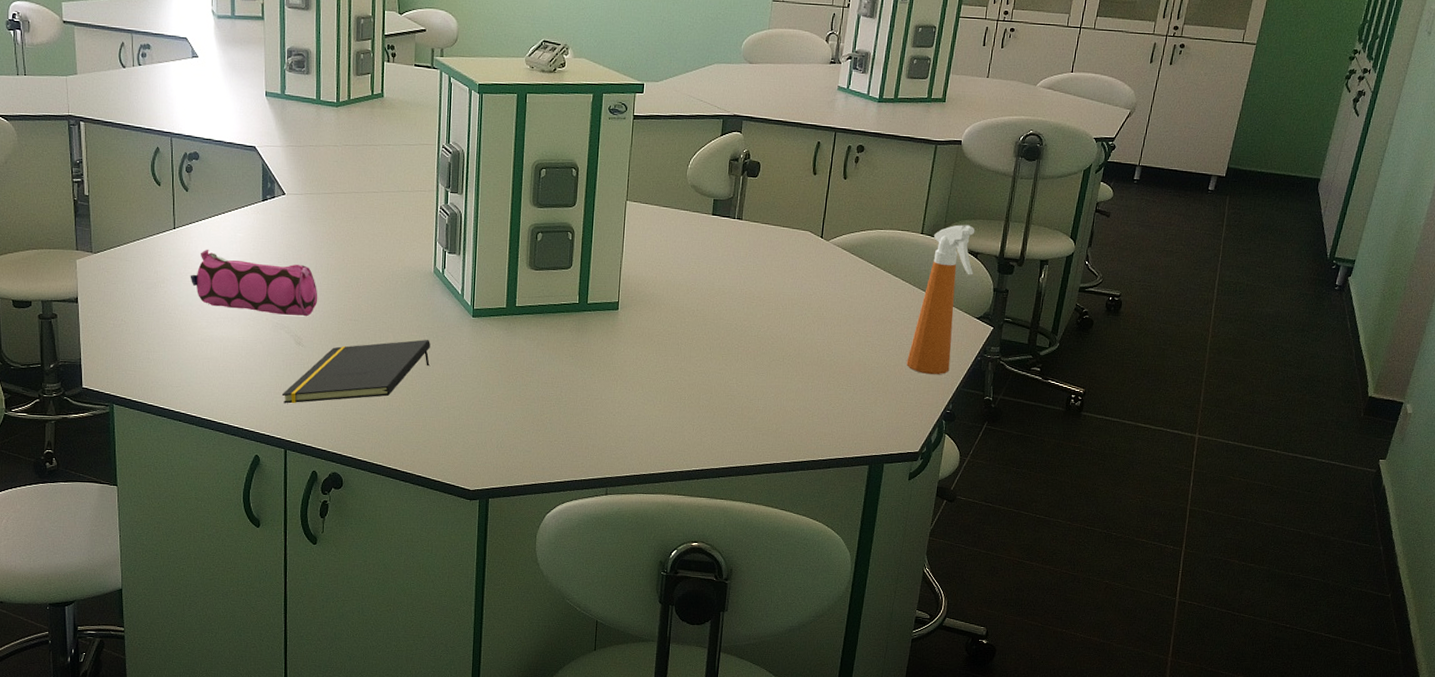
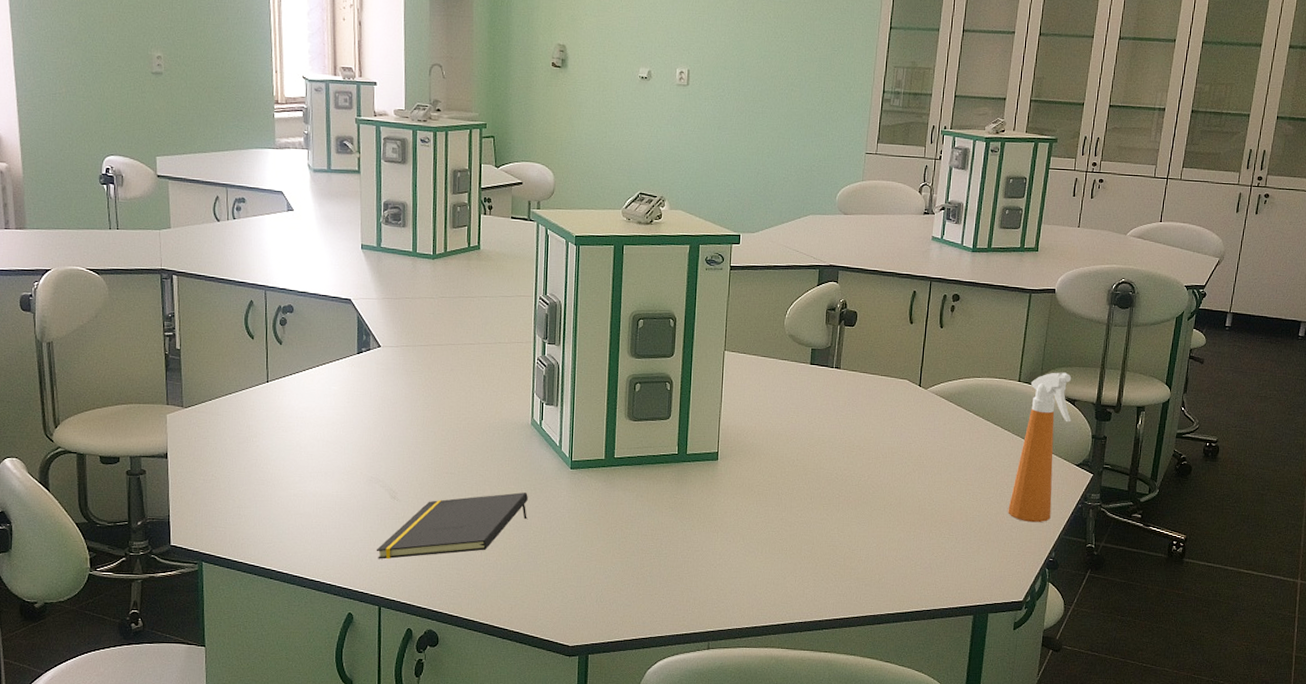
pencil case: present [190,249,318,317] -> none [283,402,414,470]

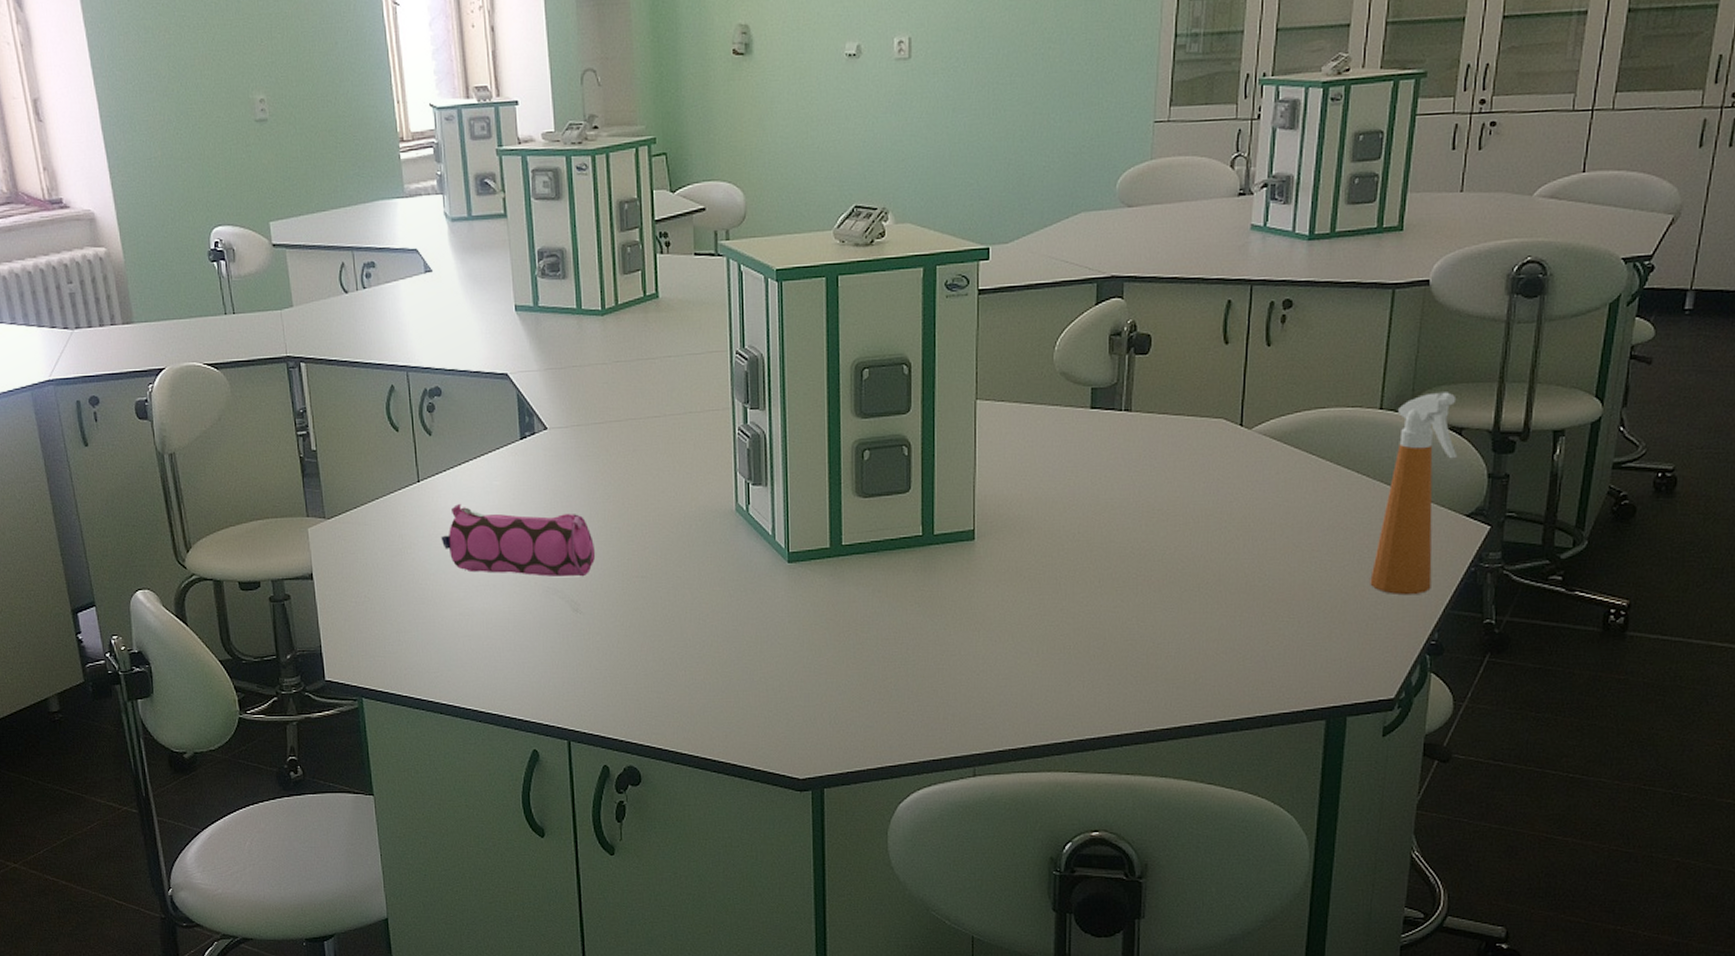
pencil case: none [283,402,414,470] -> present [441,503,596,577]
notepad: present [376,492,528,560] -> none [559,595,738,685]

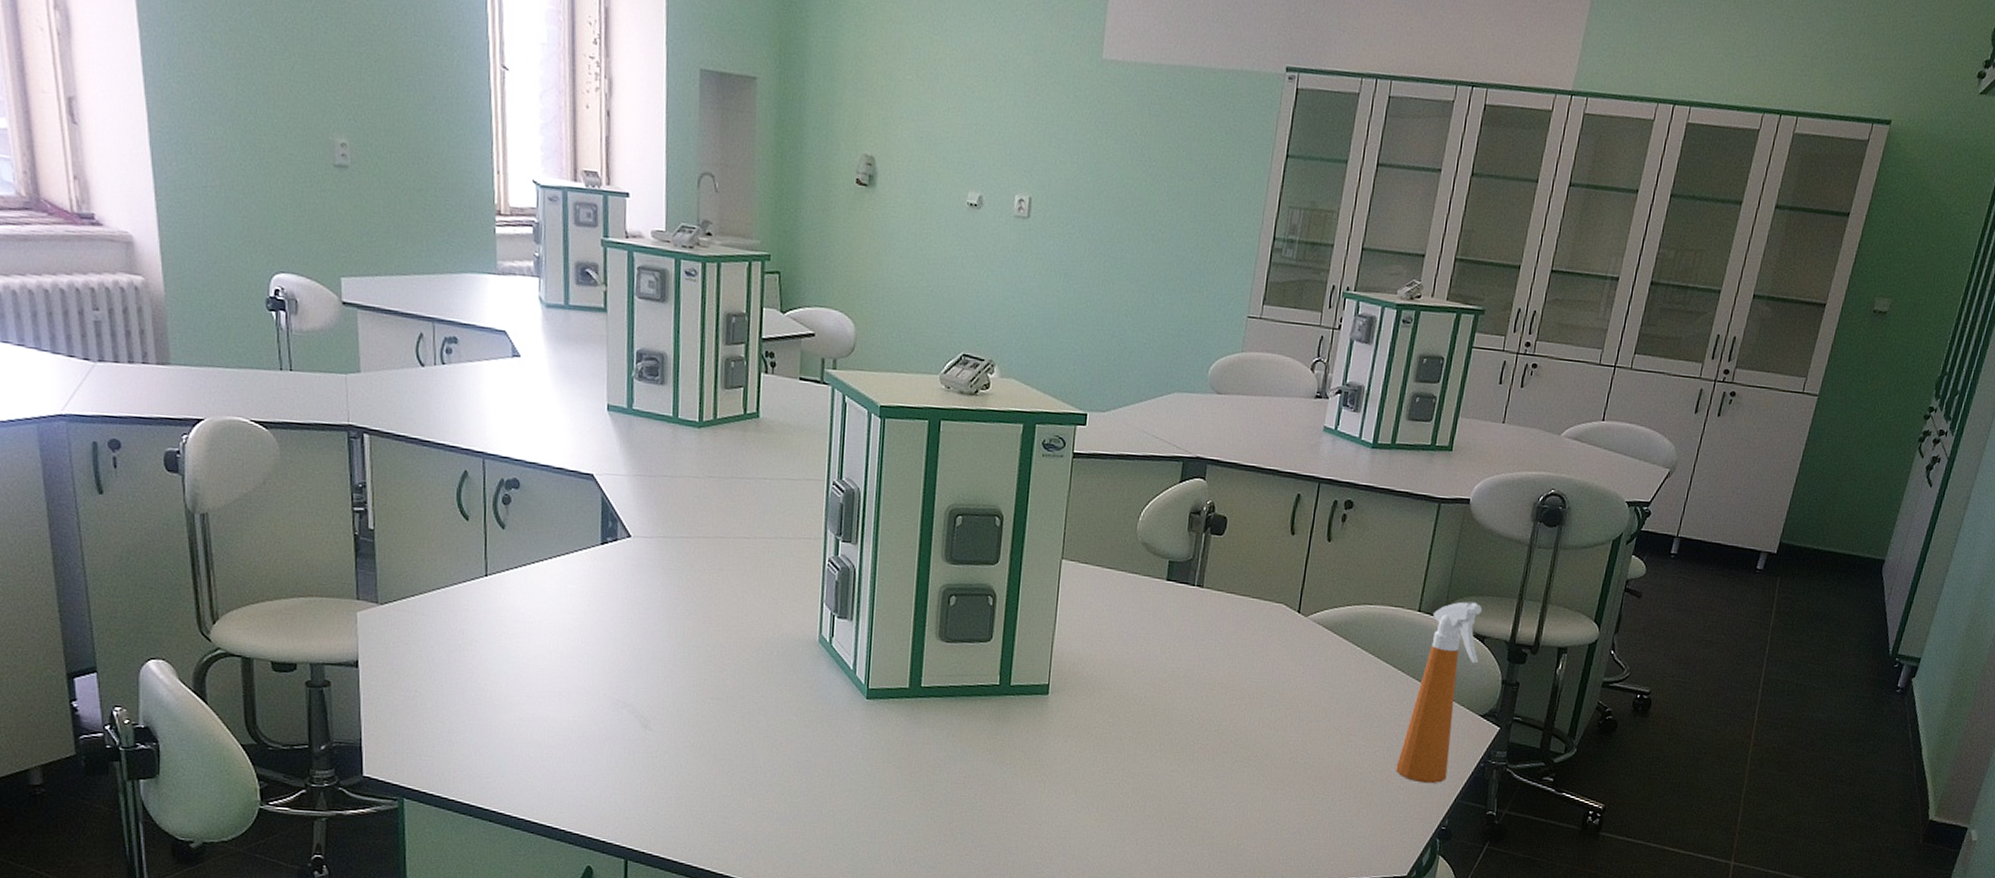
pencil case: present [441,503,596,577] -> none [505,603,671,693]

